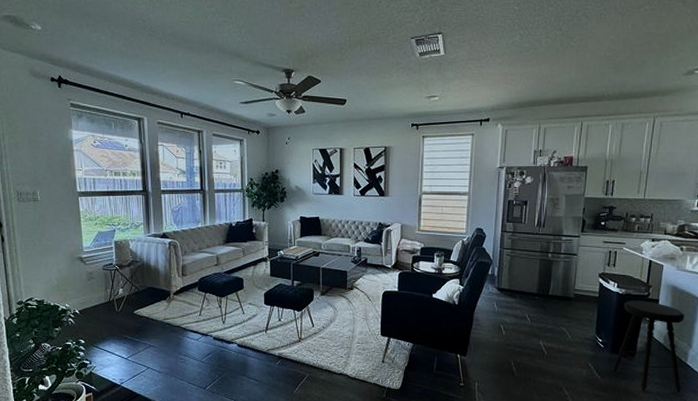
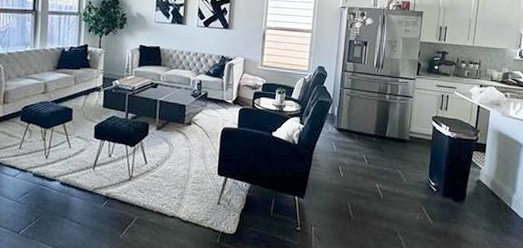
music stool: present [613,300,685,393] -> none [445,144,509,238]

